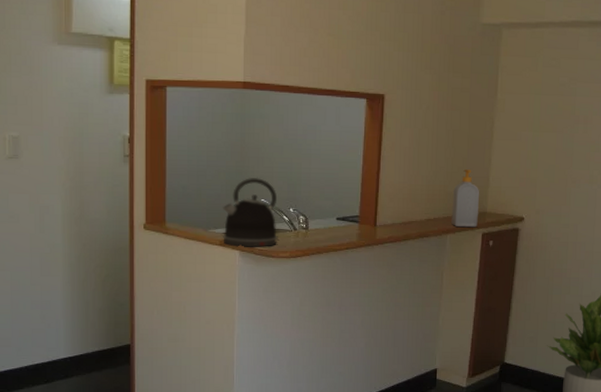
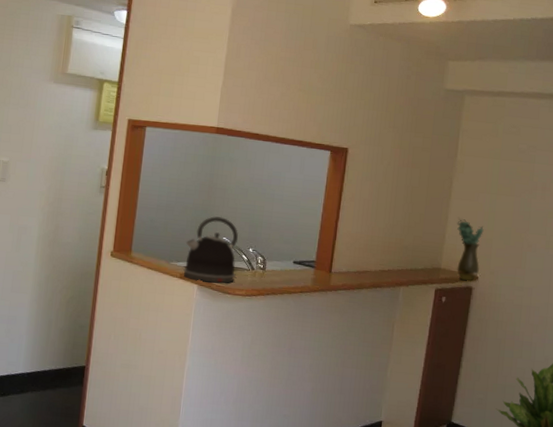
soap bottle: present [451,169,480,228] -> none [405,225,435,283]
vase: none [500,159,528,223] -> present [457,218,484,282]

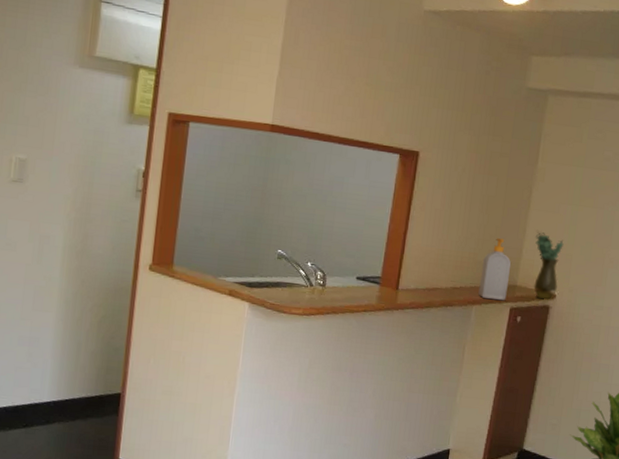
kettle: present [183,216,238,284] -> none [233,226,295,302]
soap bottle: none [405,225,435,283] -> present [478,238,512,301]

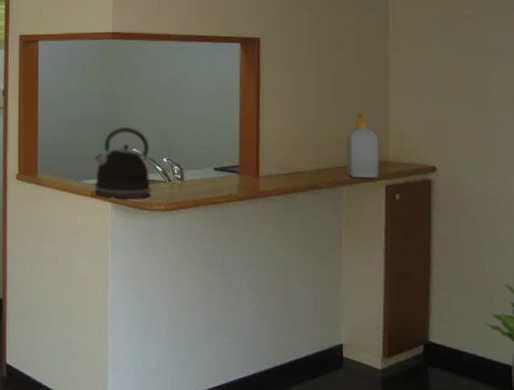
kettle: none [233,226,295,302] -> present [93,126,152,200]
vase: present [533,231,564,300] -> none [400,101,437,174]

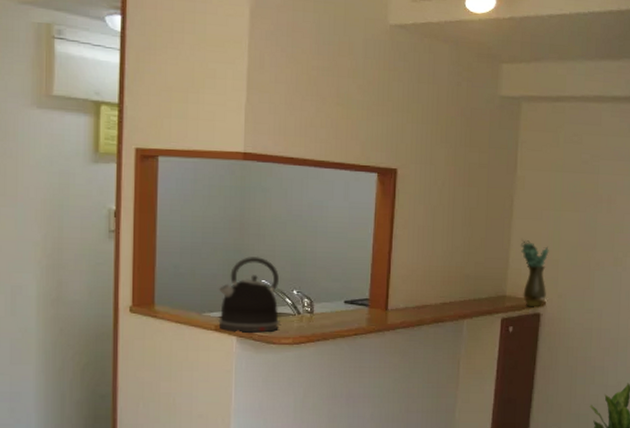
soap bottle: present [345,114,379,179] -> none [468,250,499,313]
vase: none [400,101,437,174] -> present [520,239,549,308]

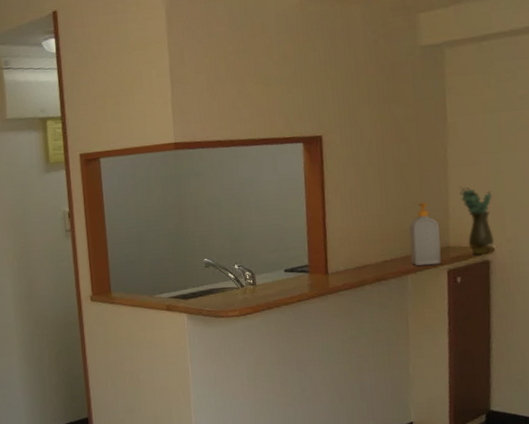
kettle: present [218,256,280,334] -> none [165,237,225,310]
soap bottle: none [468,250,499,313] -> present [409,202,441,267]

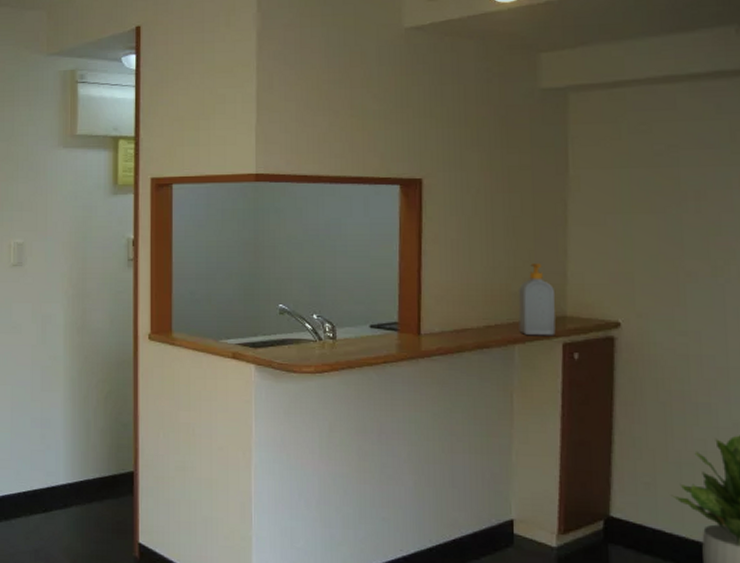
vase: present [459,187,494,255] -> none [580,249,620,330]

